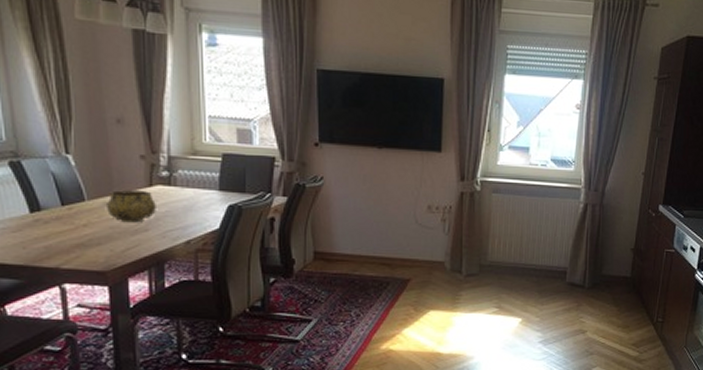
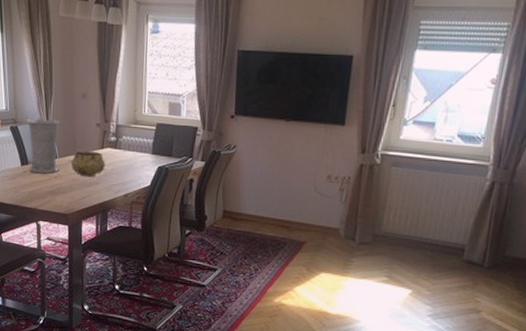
vase: none [34,150,89,222] -> present [26,119,59,174]

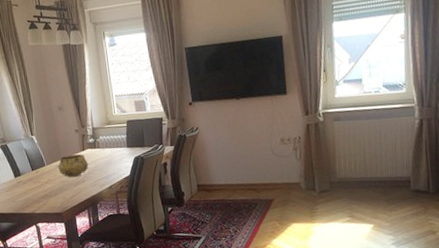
vase: present [26,119,59,174] -> none [13,133,49,182]

